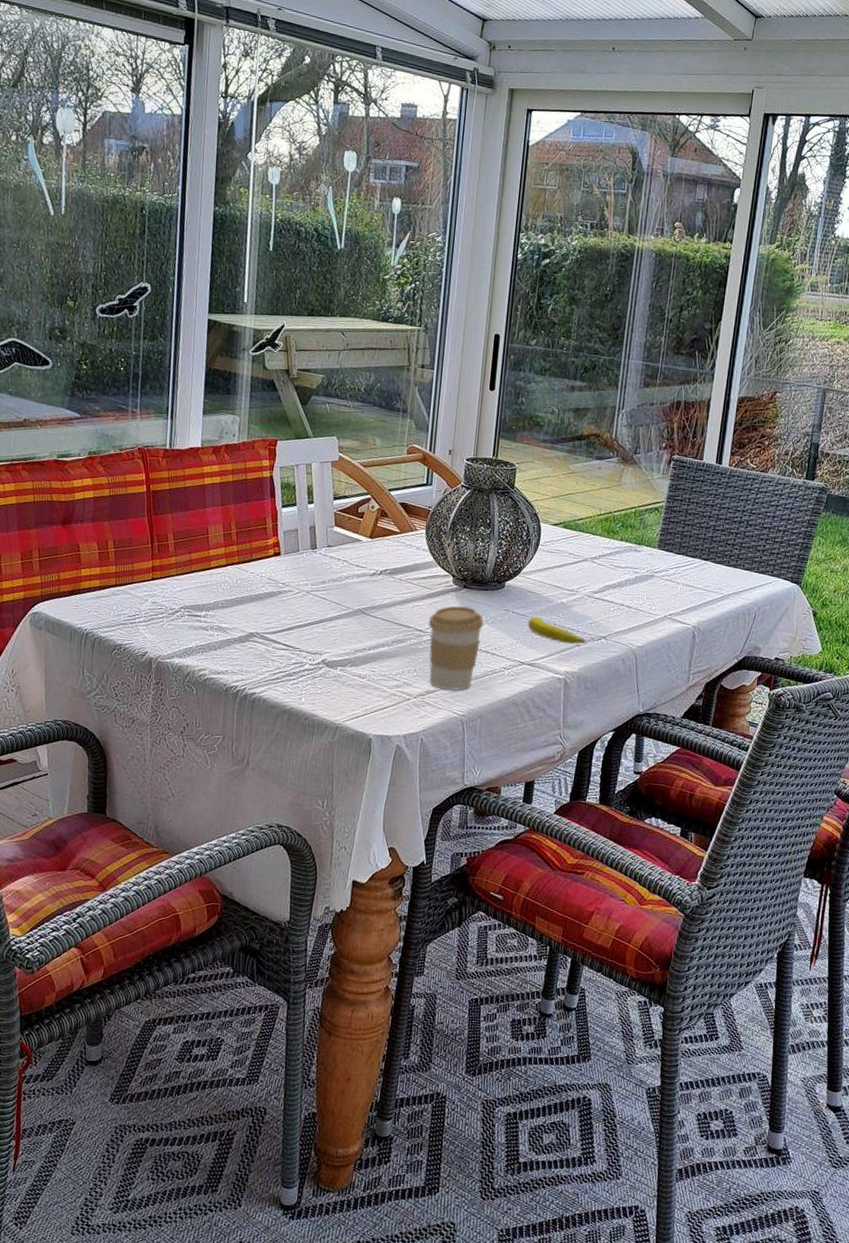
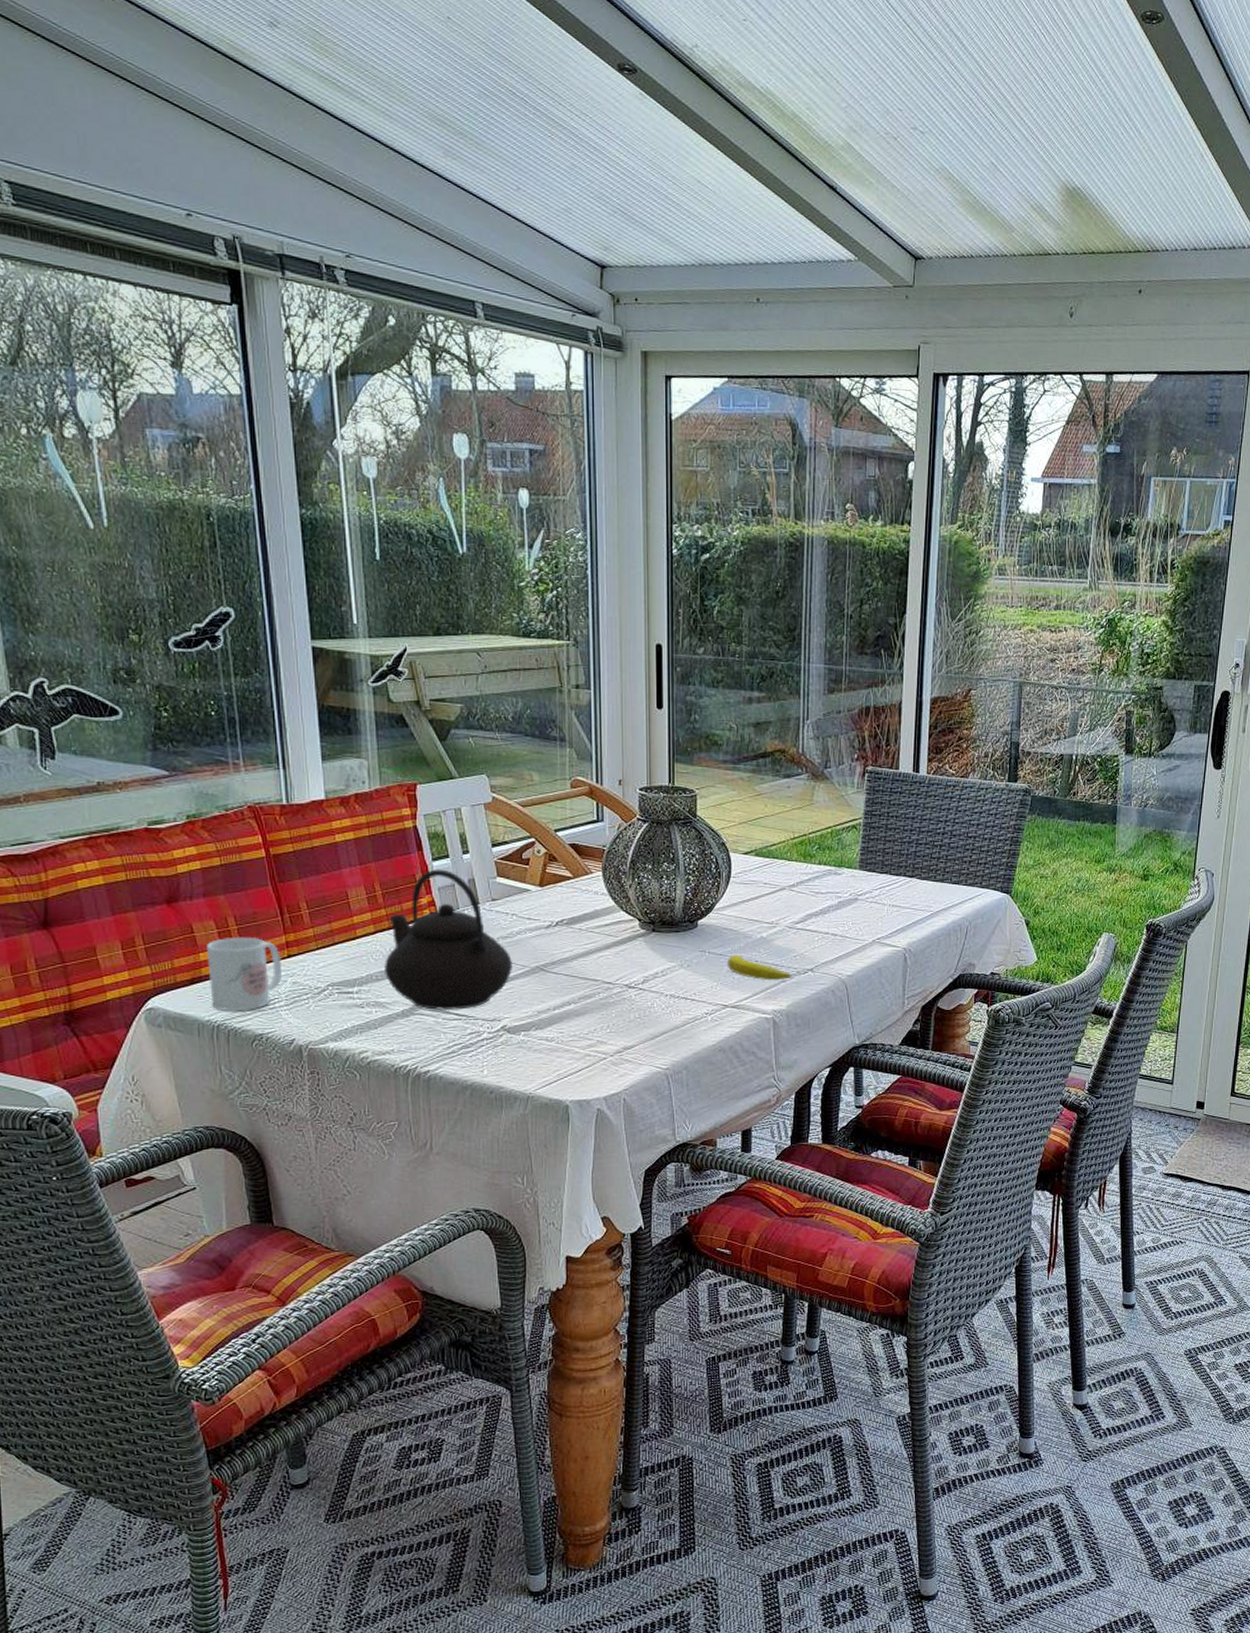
mug: none [85,558,146,623] -> present [207,936,282,1011]
teapot: none [229,515,338,641] -> present [385,869,512,1011]
coffee cup: present [428,605,484,691] -> none [617,952,679,1044]

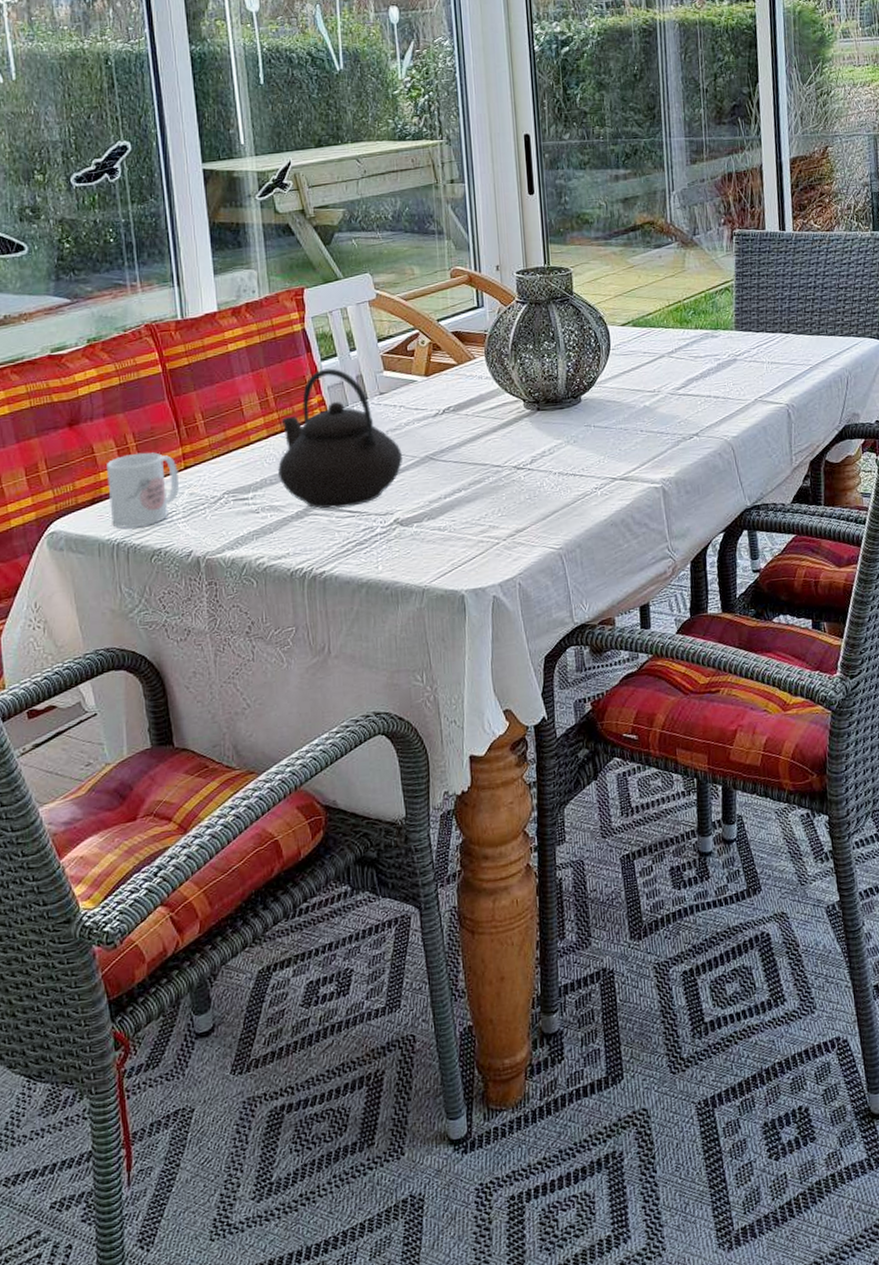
banana: present [728,954,791,981] -> none [613,425,677,450]

